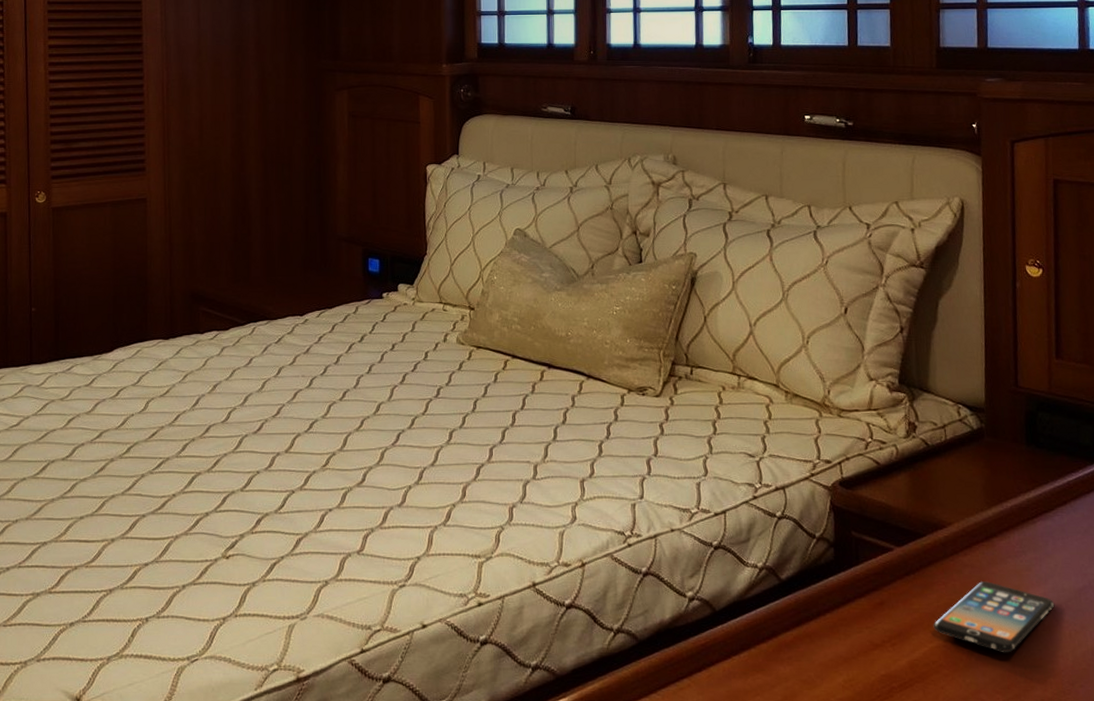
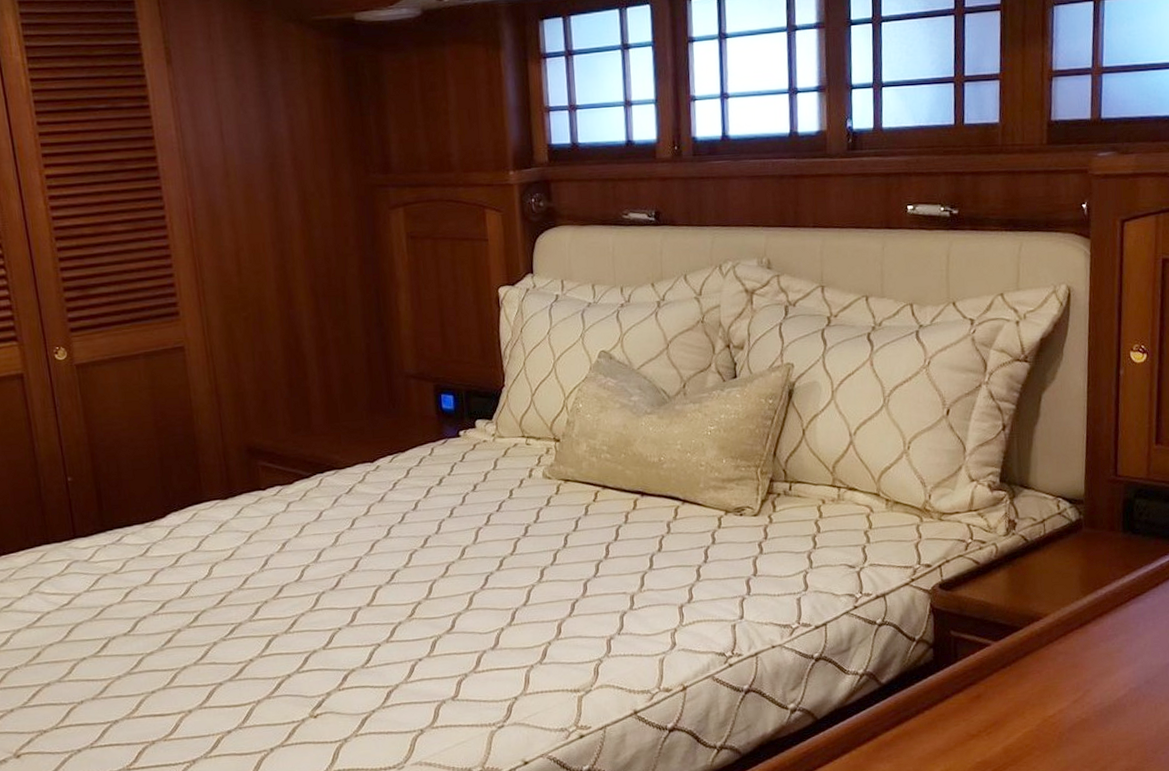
smartphone: present [933,581,1055,652] -> none [1027,666,1143,730]

